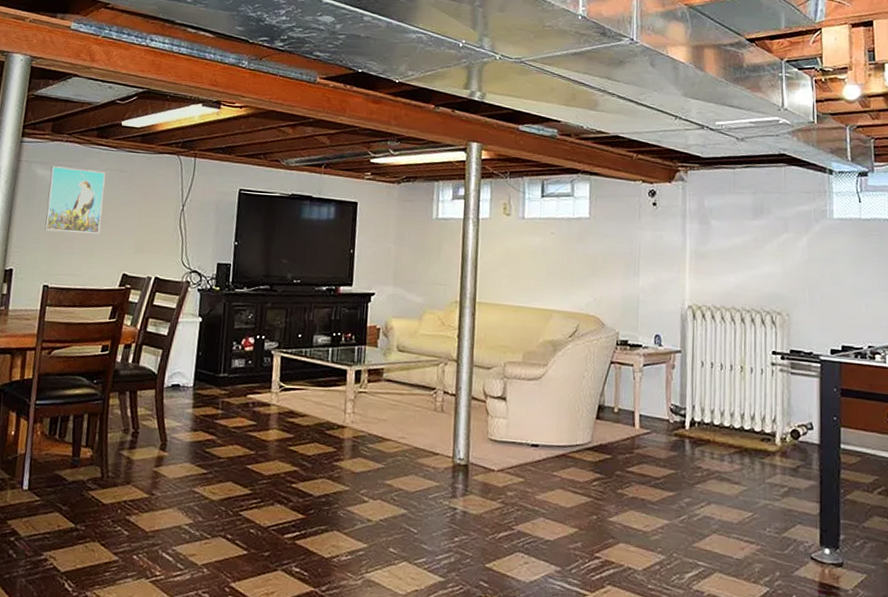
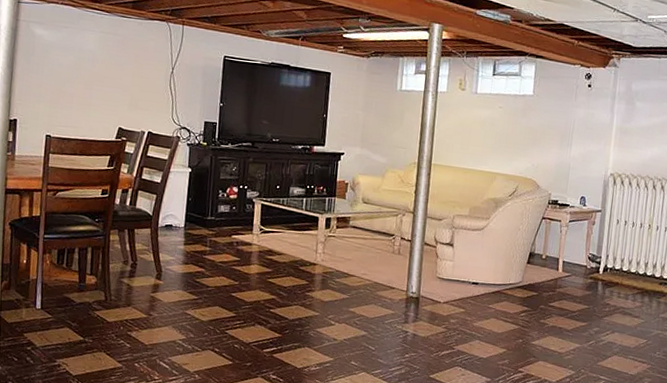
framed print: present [44,166,106,234] -> none [45,26,100,91]

